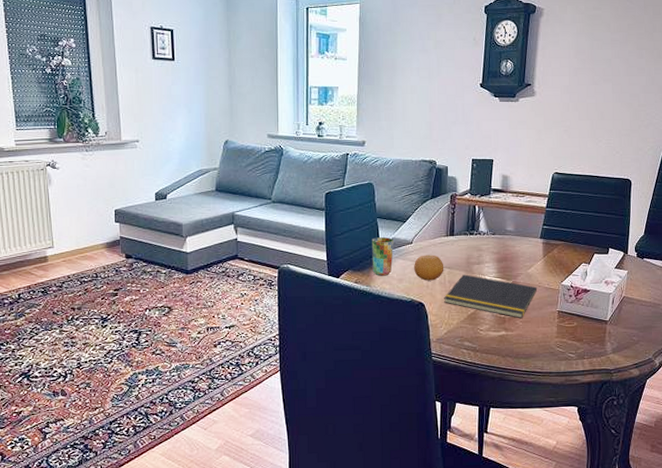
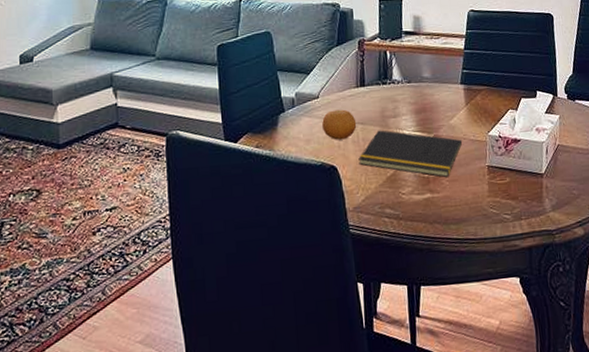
cup: present [372,237,394,276] -> none [272,92,299,138]

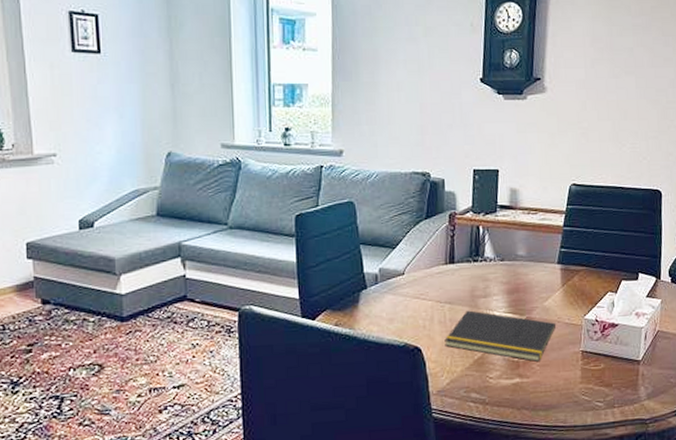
fruit: present [322,109,357,140] -> none [407,287,444,320]

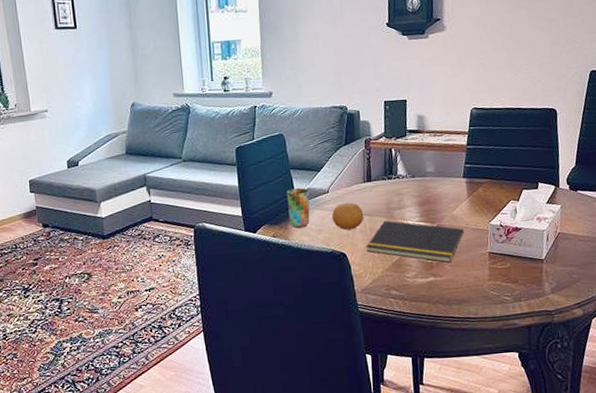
cup: none [354,268,382,316] -> present [286,188,310,228]
fruit: none [407,287,444,320] -> present [332,202,364,230]

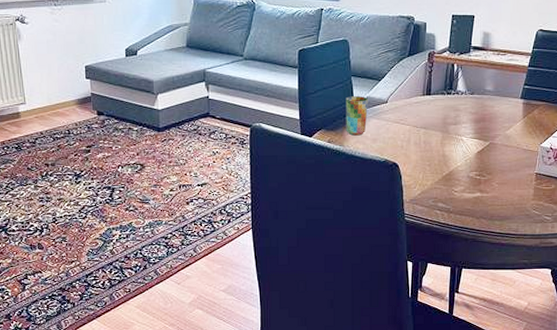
fruit: present [332,202,364,230] -> none [389,114,420,141]
notepad: present [366,220,465,263] -> none [418,135,516,180]

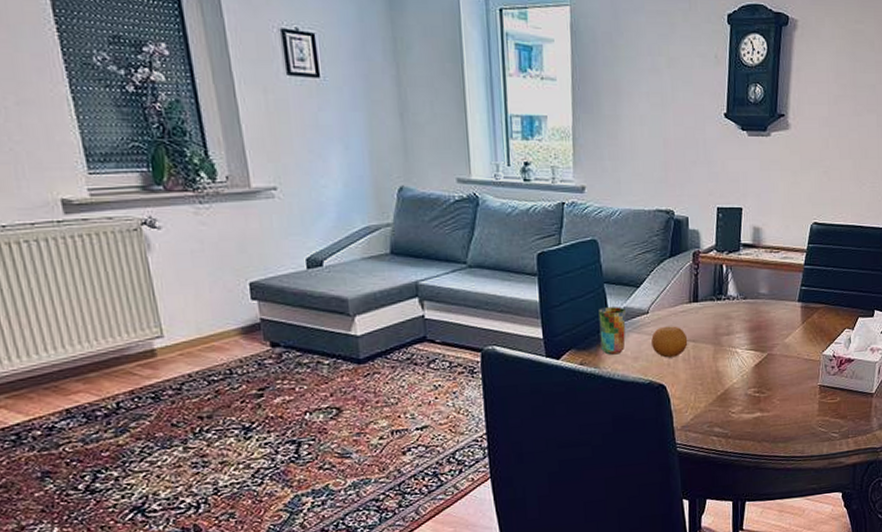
fruit: none [389,114,420,141] -> present [651,326,688,358]

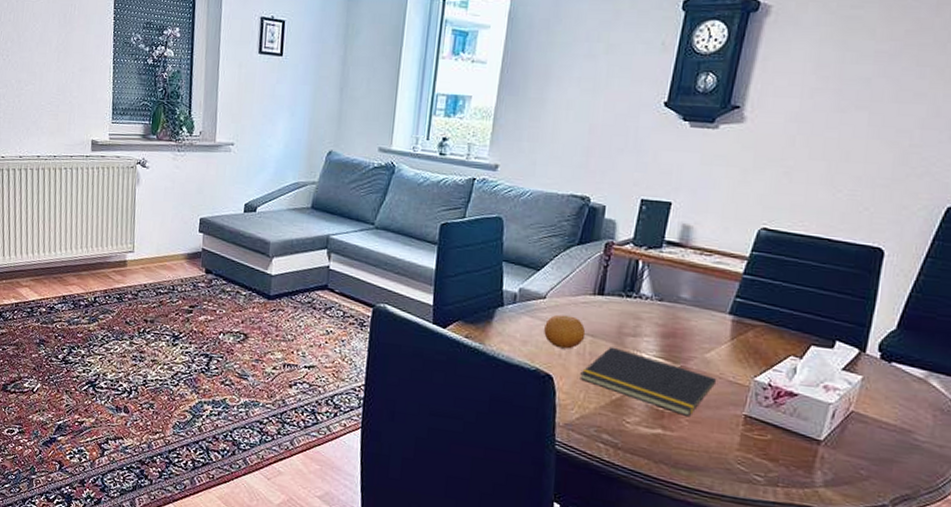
cup: present [598,307,627,355] -> none [489,285,522,335]
notepad: none [688,348,796,396] -> present [580,347,717,416]

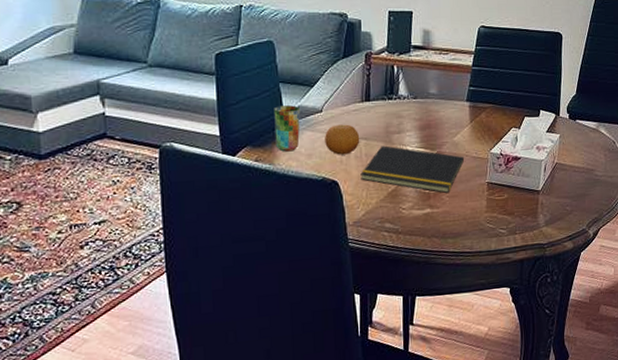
cup: none [489,285,522,335] -> present [274,105,301,152]

